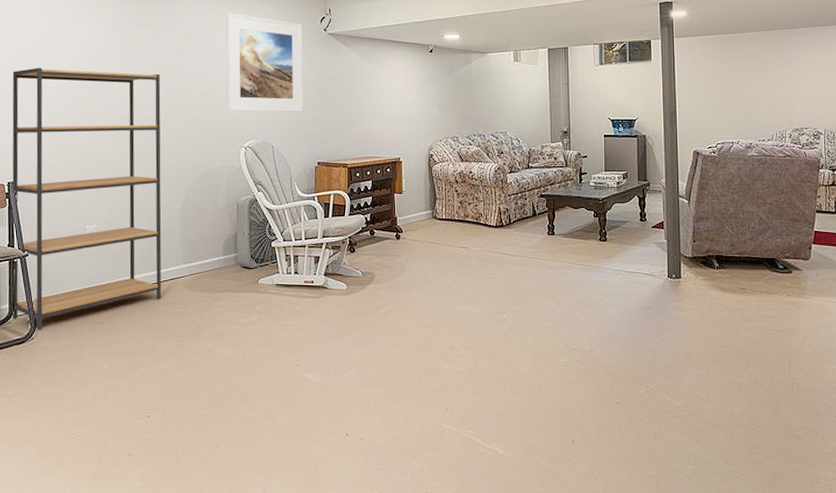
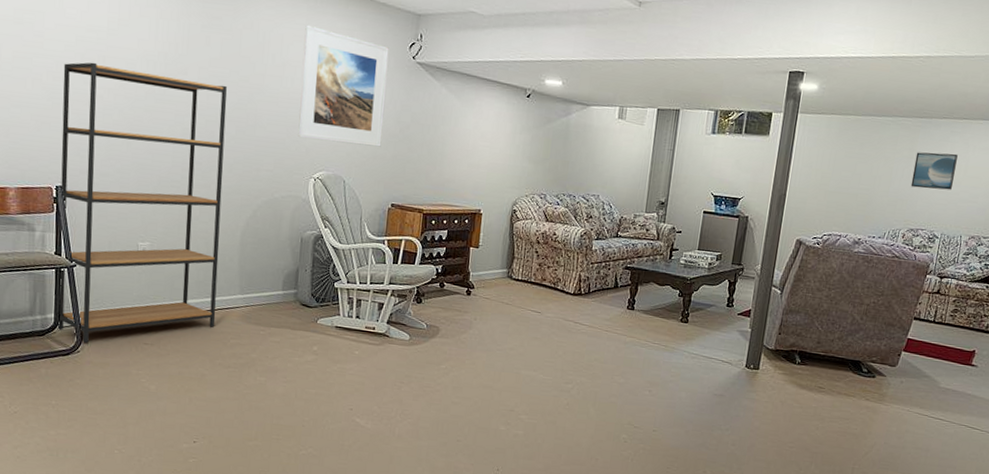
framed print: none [786,57,825,91] -> present [910,152,958,190]

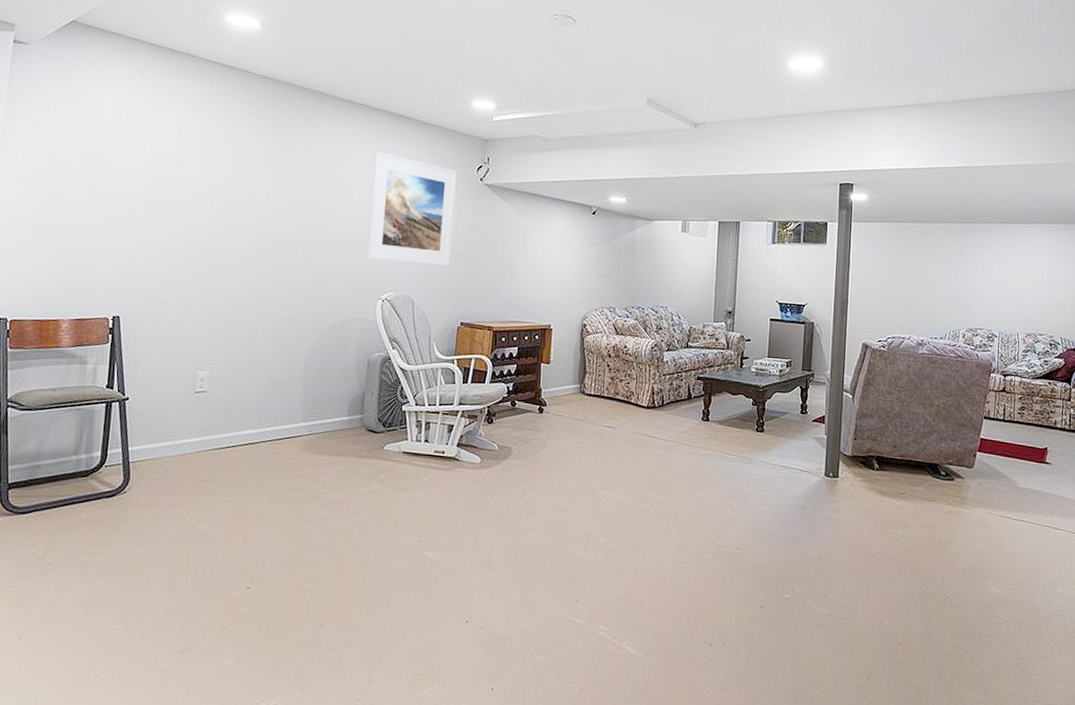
bookshelf: present [57,62,227,344] -> none [103,192,295,483]
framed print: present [910,152,958,190] -> none [964,255,1004,290]

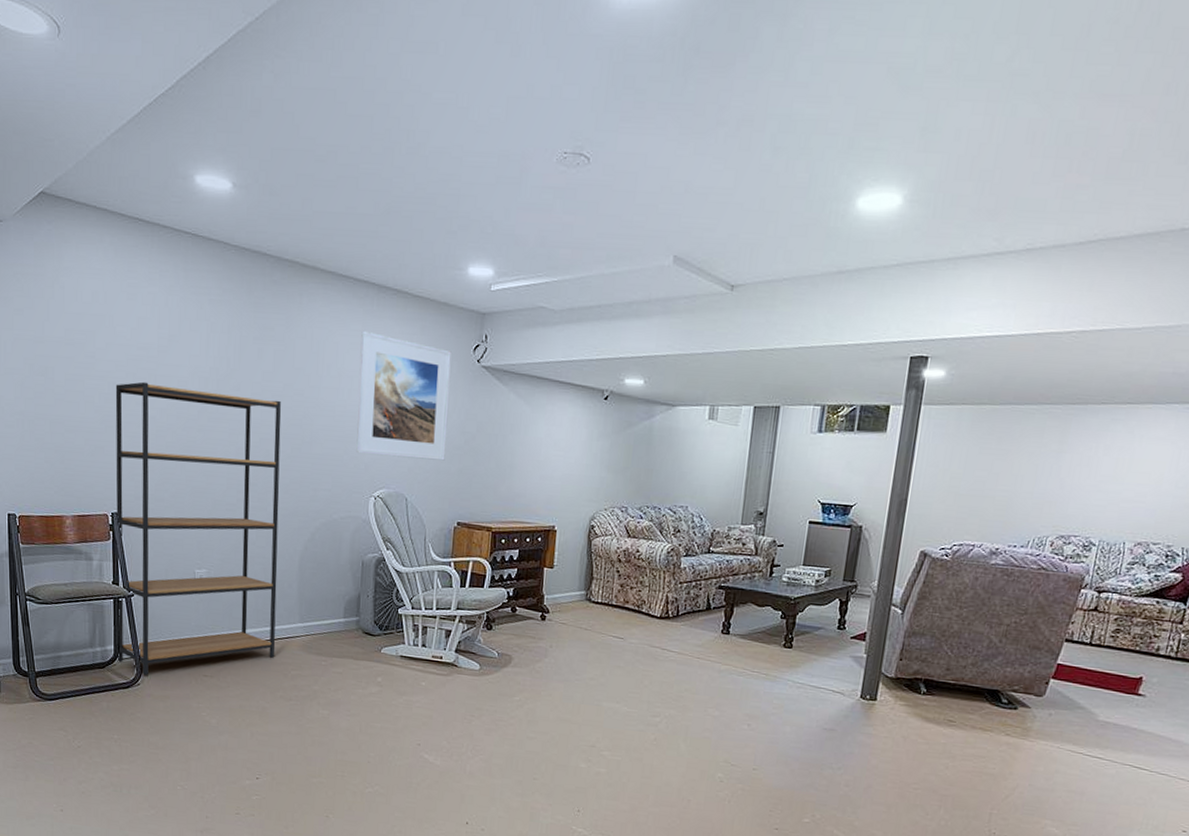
bookshelf: none [103,192,295,483] -> present [115,381,282,676]

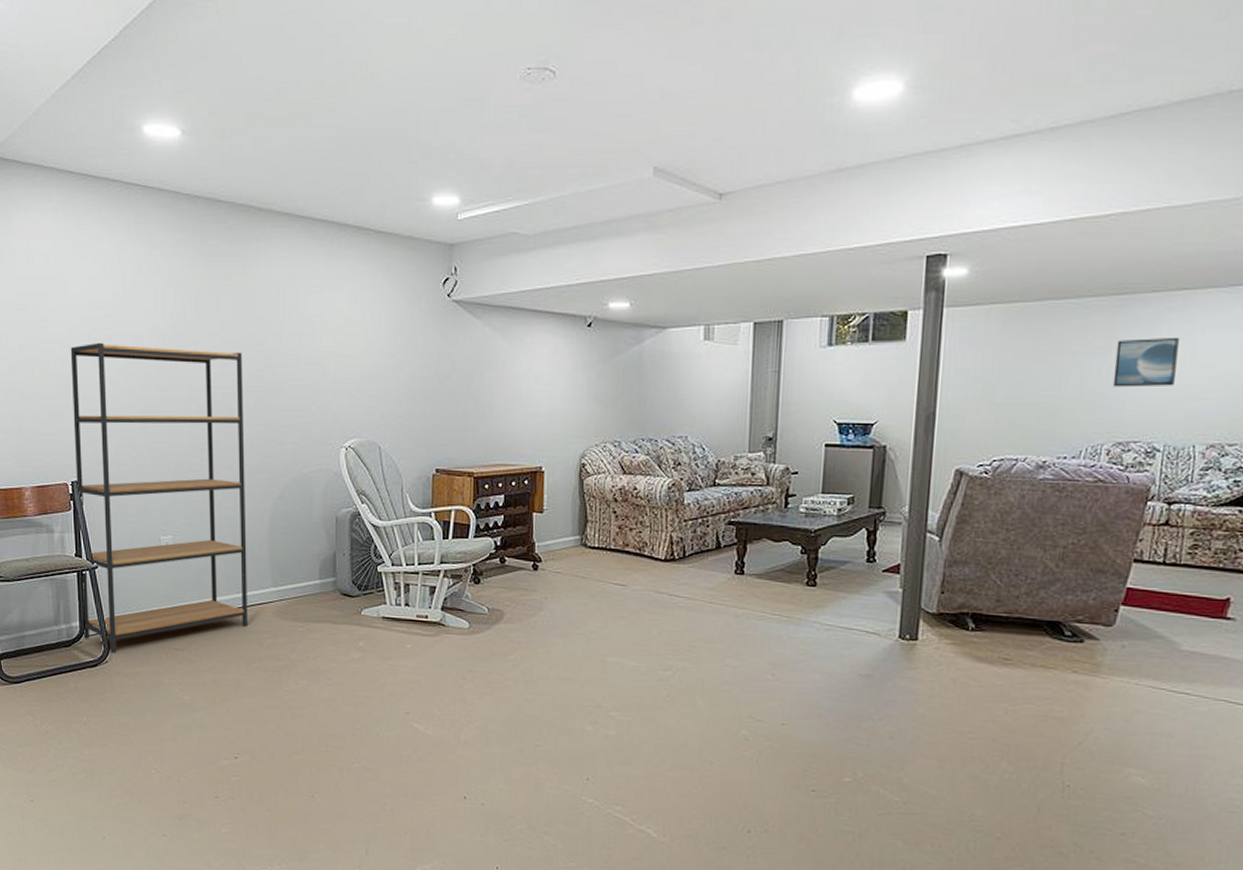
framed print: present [356,330,452,461] -> none [322,272,420,404]
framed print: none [1060,444,1120,489] -> present [1112,337,1179,388]

